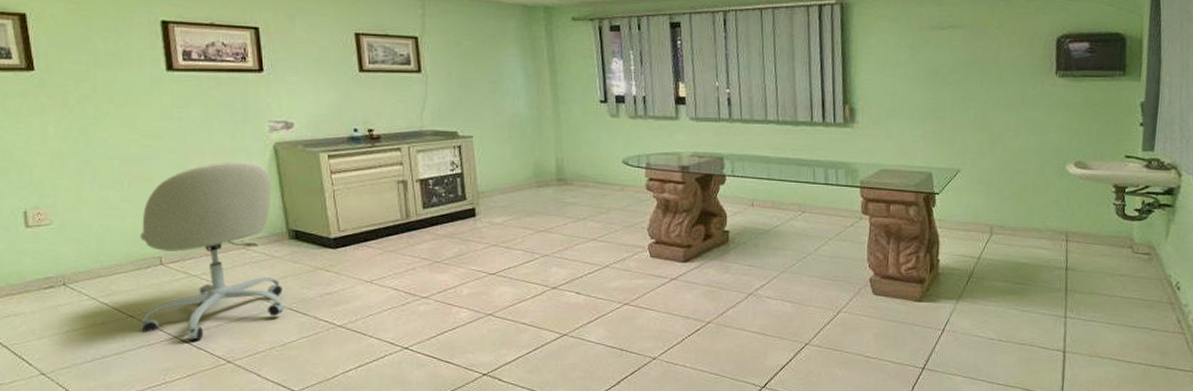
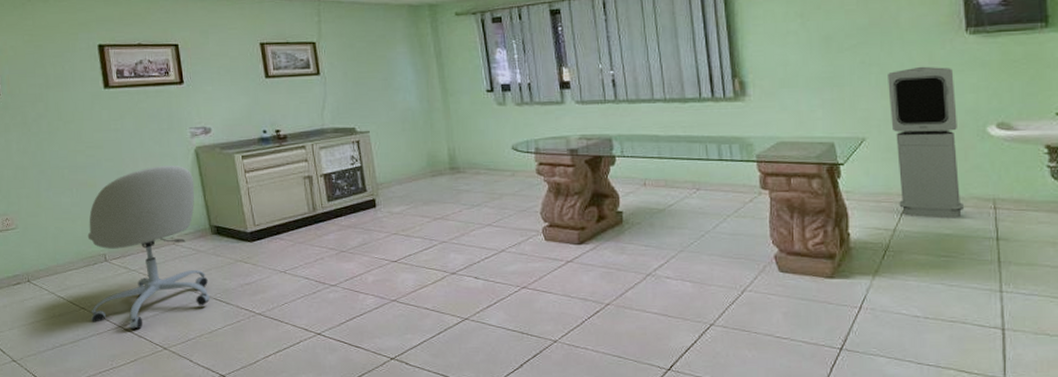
air purifier: none [984,104,1042,249] -> present [888,66,965,219]

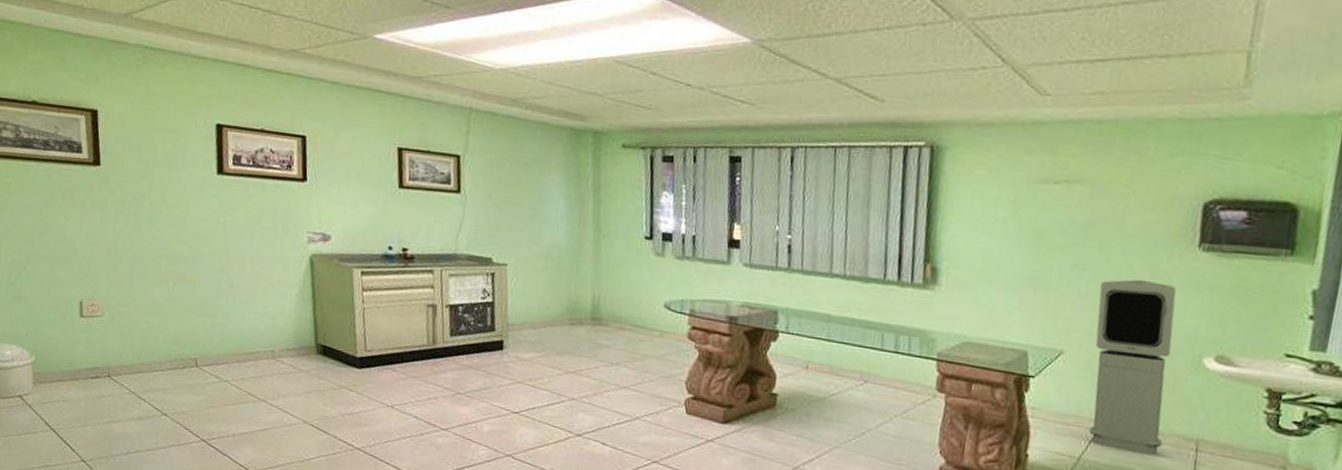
office chair: present [87,165,210,330] -> none [173,269,306,446]

